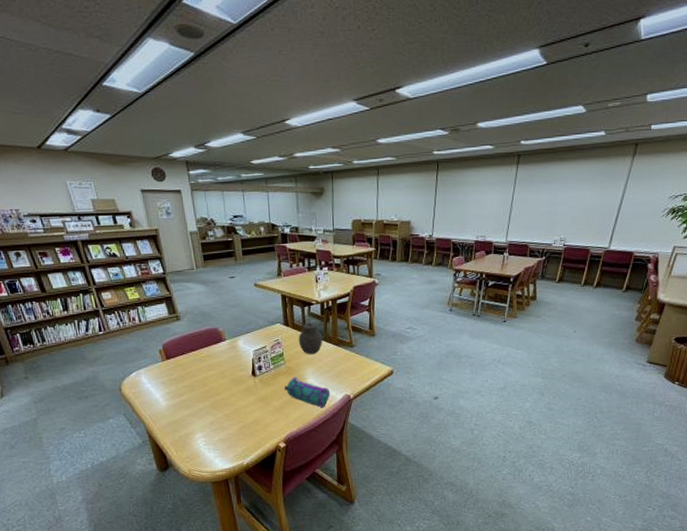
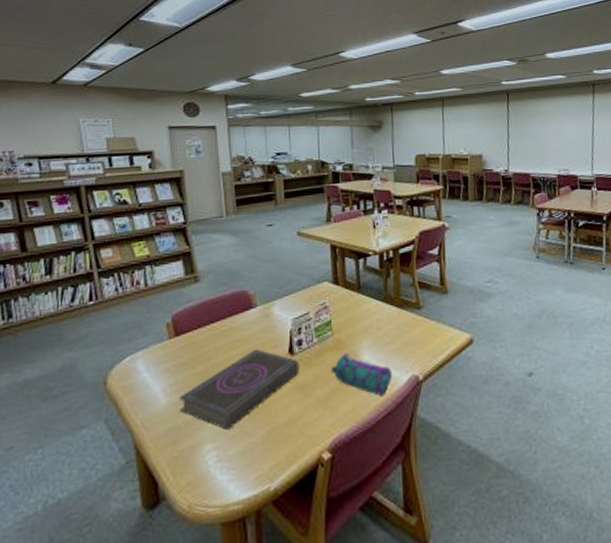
book: none [174,371,261,425] -> present [179,348,300,430]
jar: present [298,321,323,354] -> none [350,277,383,321]

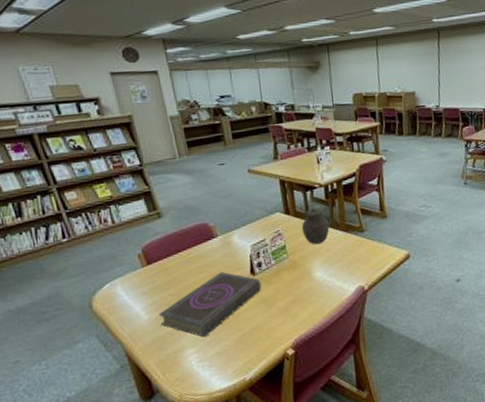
pencil case: present [331,353,393,396] -> none [289,271,342,304]
jar: none [350,277,383,321] -> present [301,207,330,244]

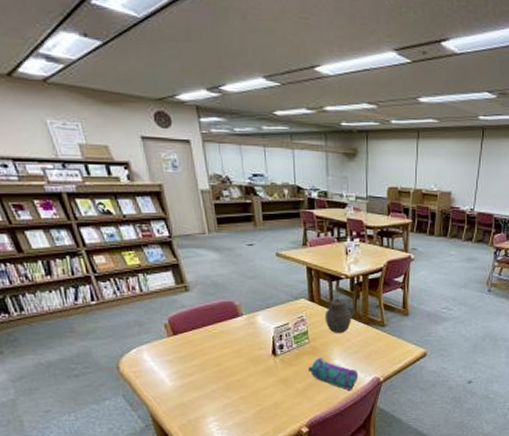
book: present [159,271,262,337] -> none [183,349,282,408]
pencil case: none [289,271,342,304] -> present [308,357,359,390]

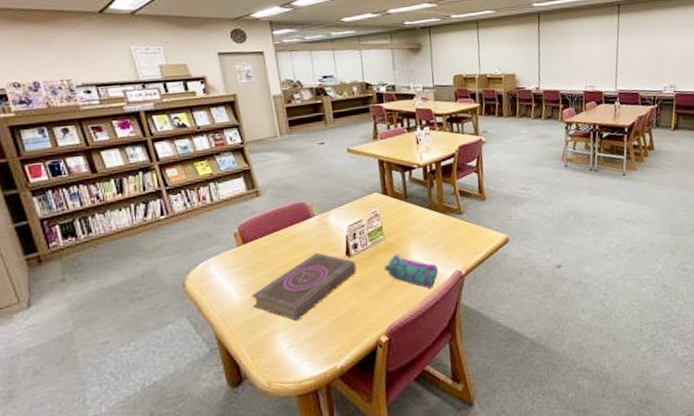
book: none [183,349,282,408] -> present [252,252,357,321]
jar: present [324,297,352,333] -> none [399,188,428,226]

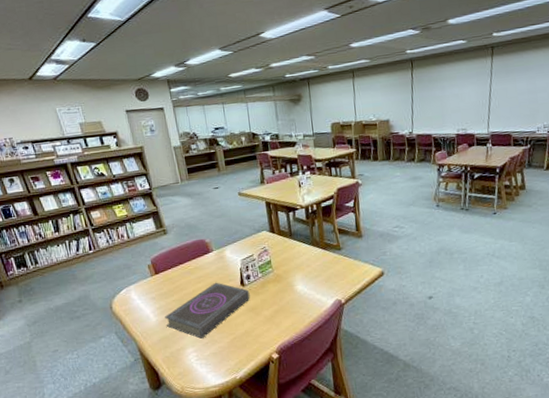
pencil case: present [385,253,439,289] -> none [274,284,321,315]

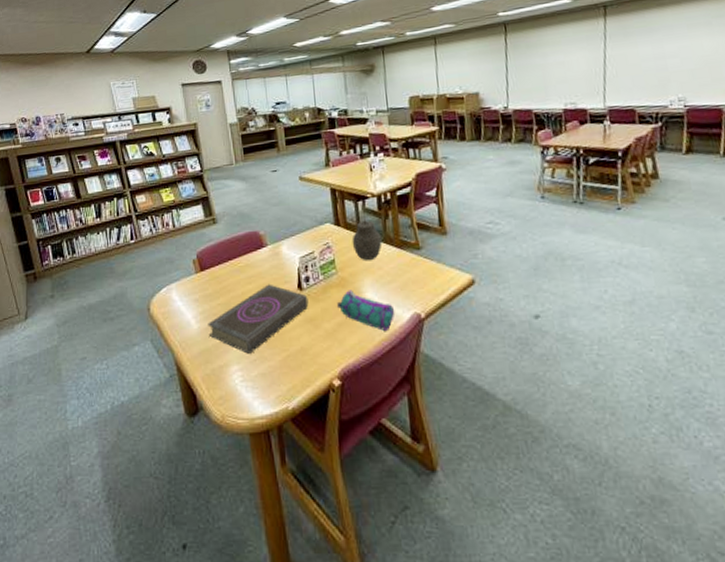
pencil case: none [274,284,321,315] -> present [337,290,395,331]
jar: none [285,226,310,260] -> present [352,218,382,260]

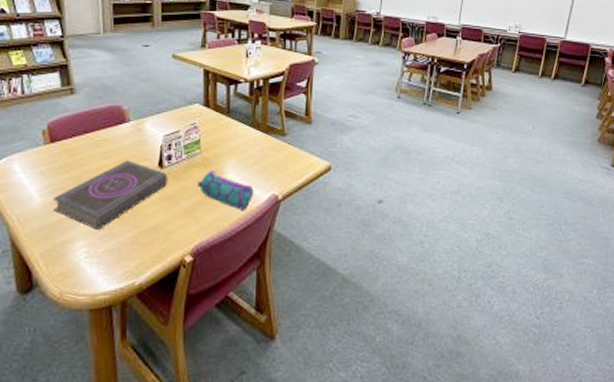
jar: present [352,218,382,260] -> none [219,102,250,142]

